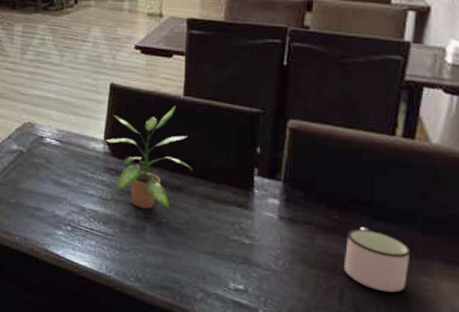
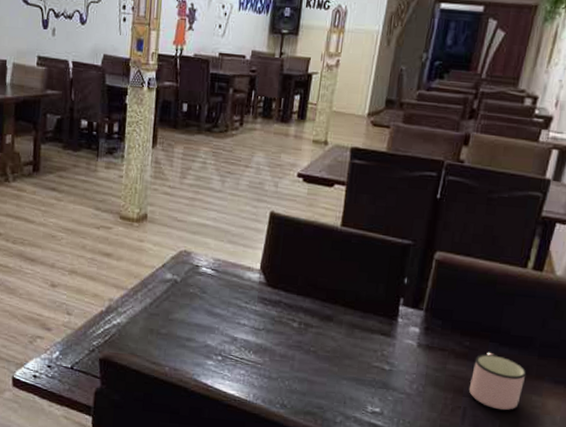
potted plant: present [105,105,193,209] -> none [261,235,344,338]

